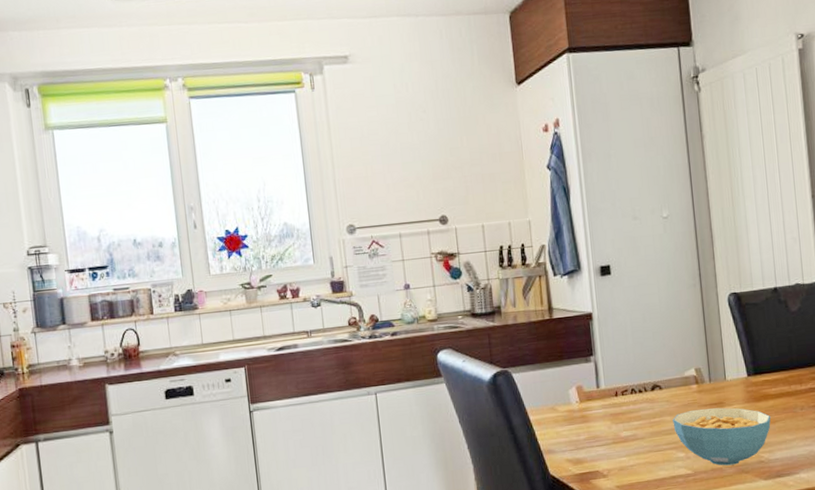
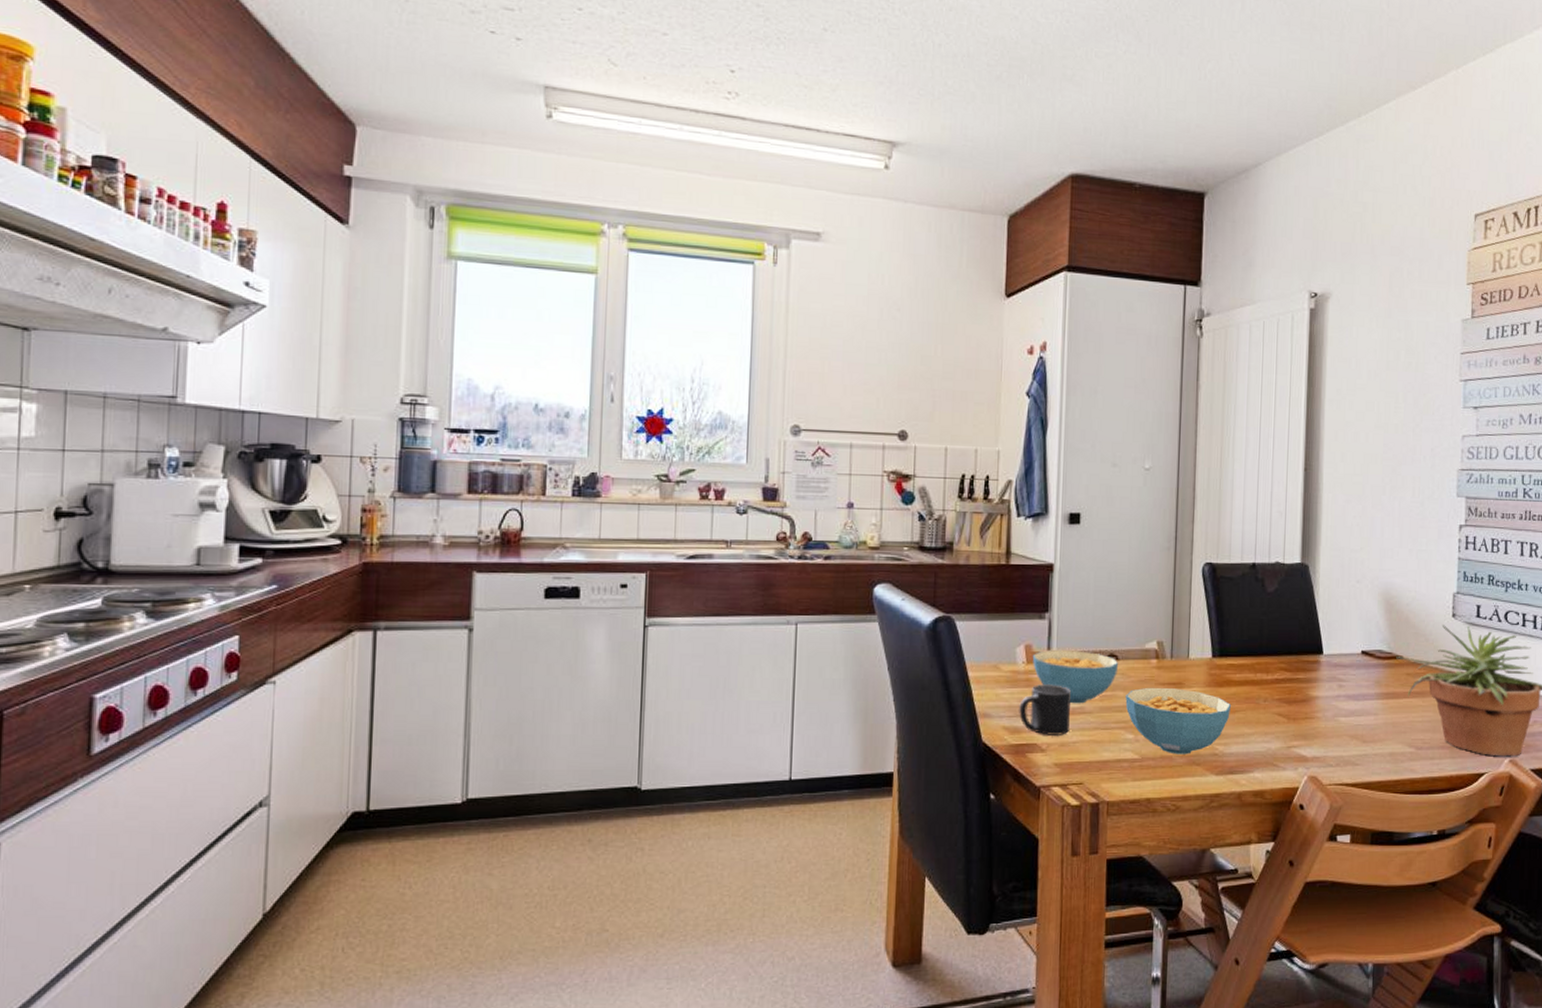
mug: none [578,417,626,463] -> present [1019,684,1071,737]
cereal bowl: none [584,385,663,433] -> present [1032,650,1119,704]

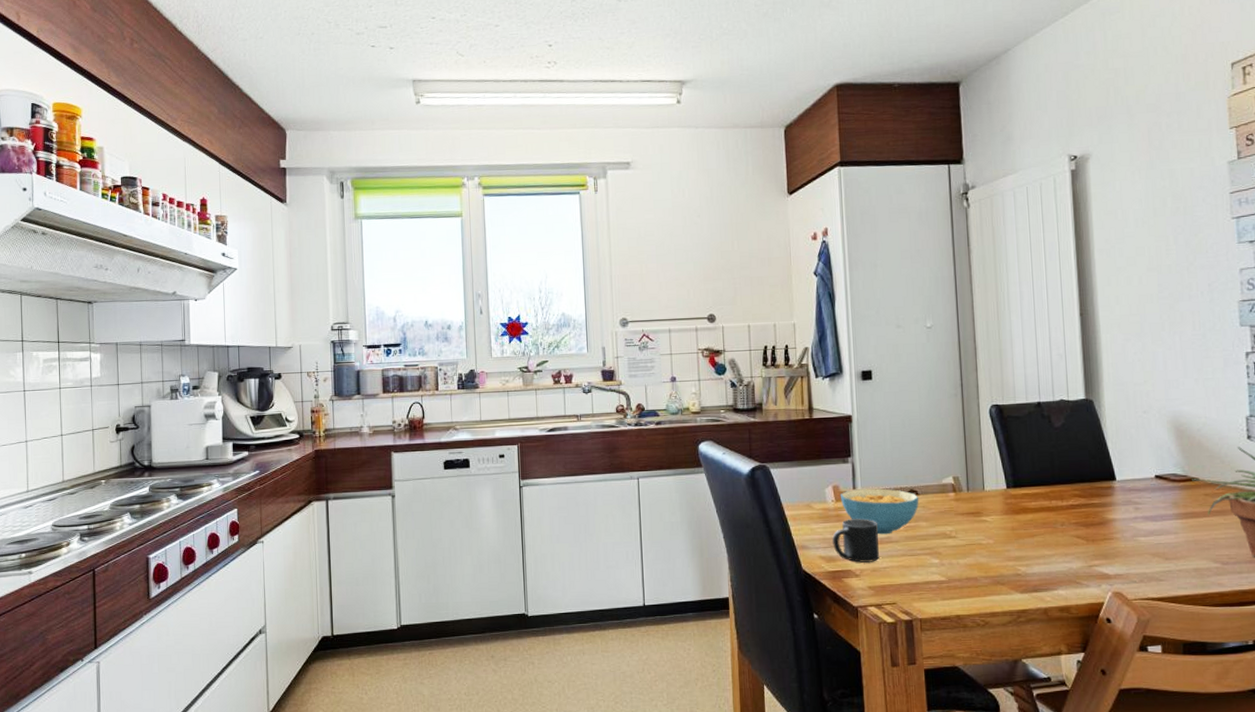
cereal bowl: present [1125,687,1232,754] -> none [928,517,1030,576]

